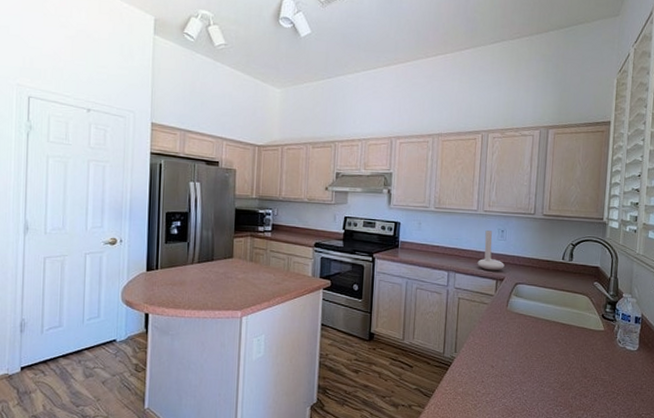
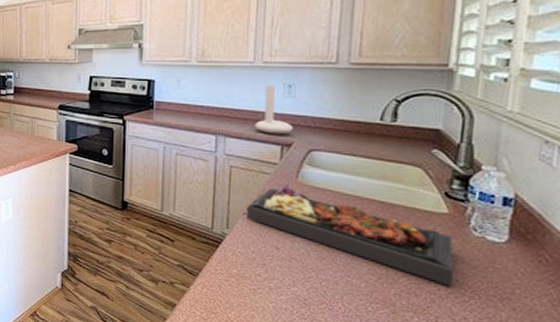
food platter: none [470,311,608,387] -> present [247,182,454,286]

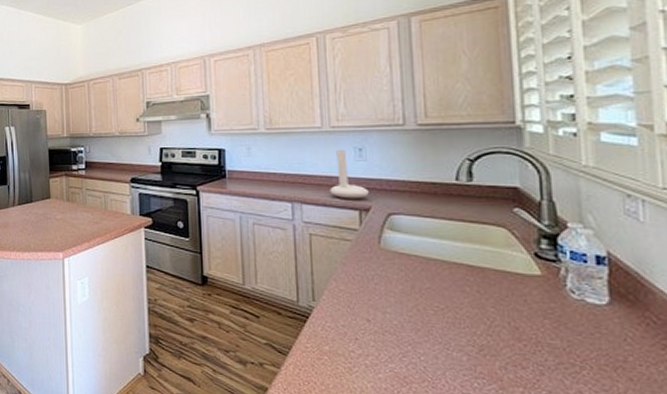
food platter: present [247,182,454,286] -> none [332,249,559,356]

